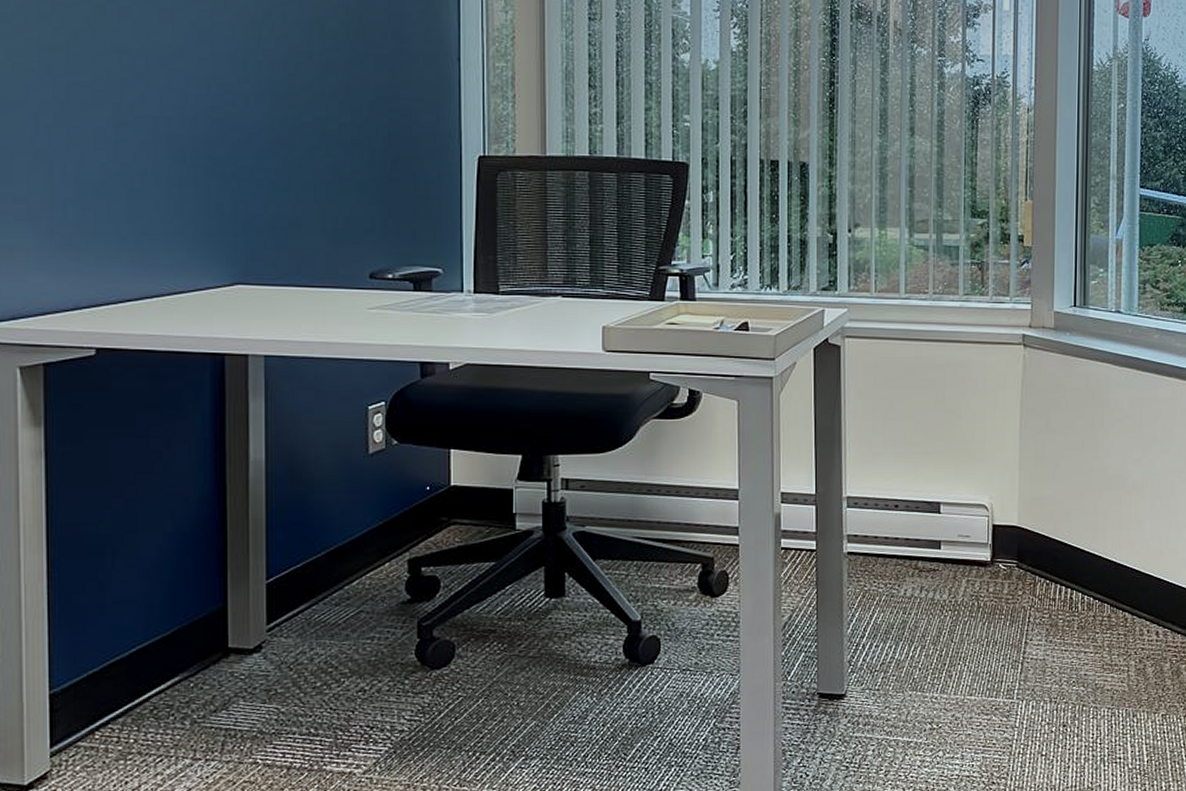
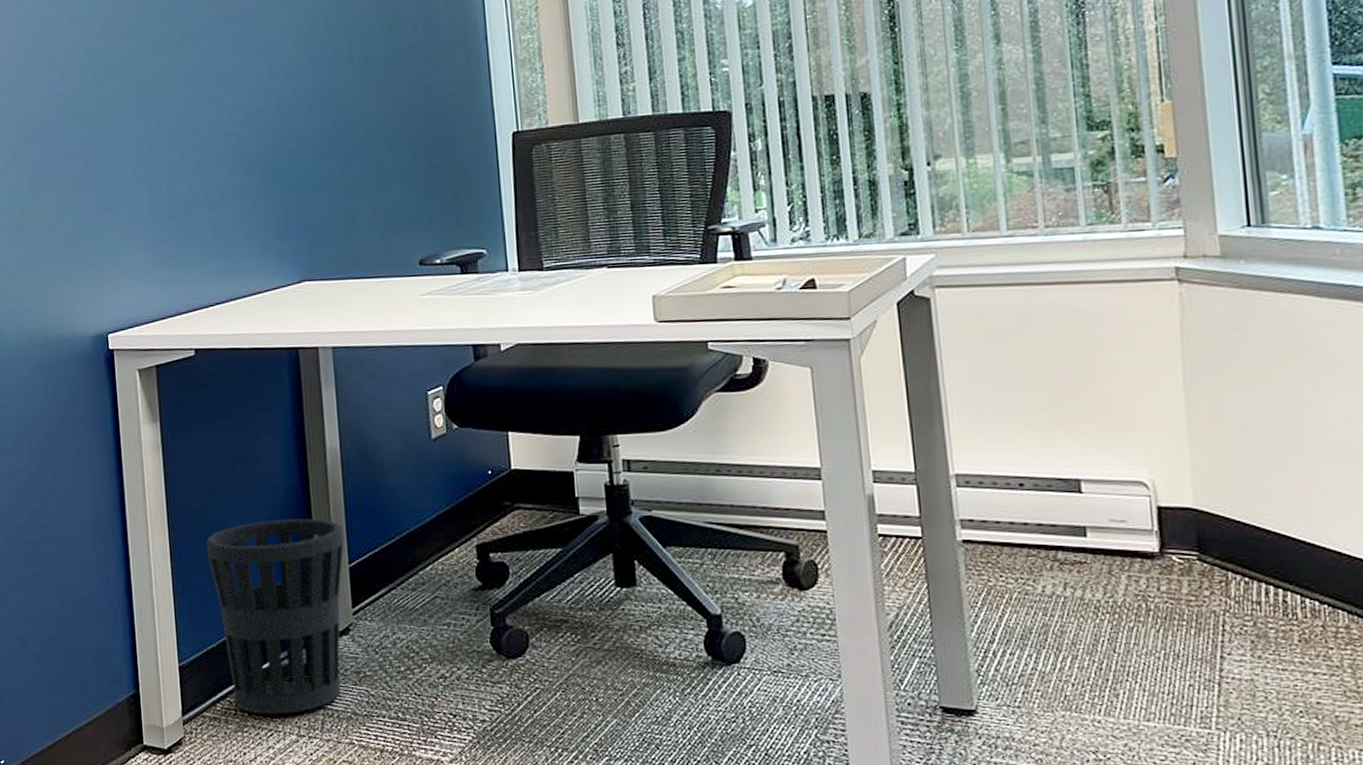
wastebasket: none [95,533,262,740] -> present [206,518,344,715]

